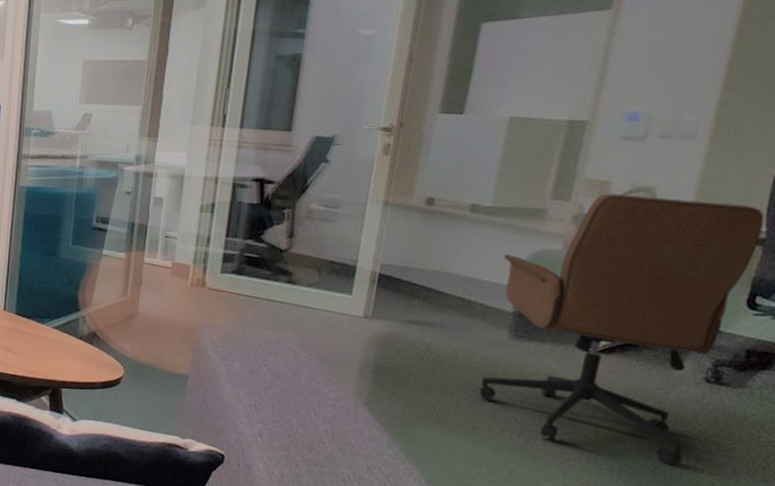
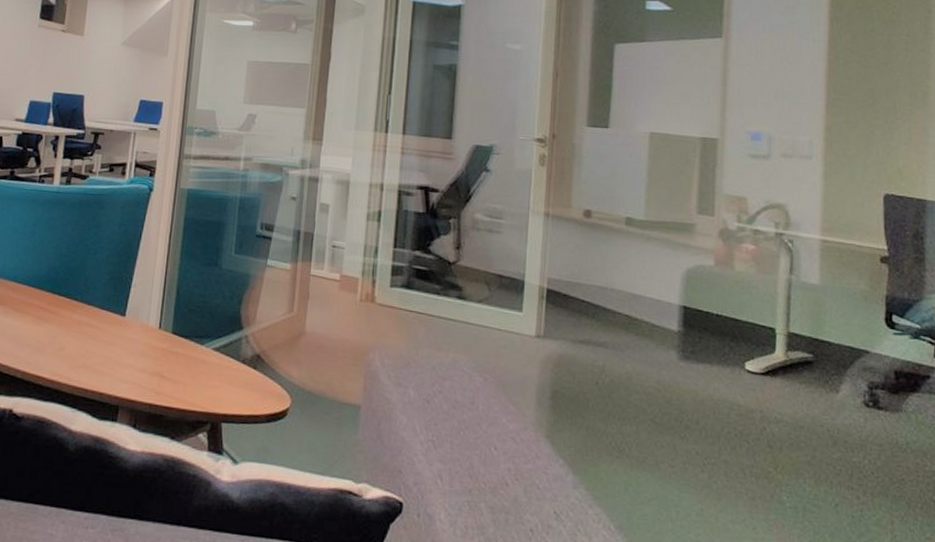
office chair: present [478,193,765,465] -> none [656,209,884,501]

